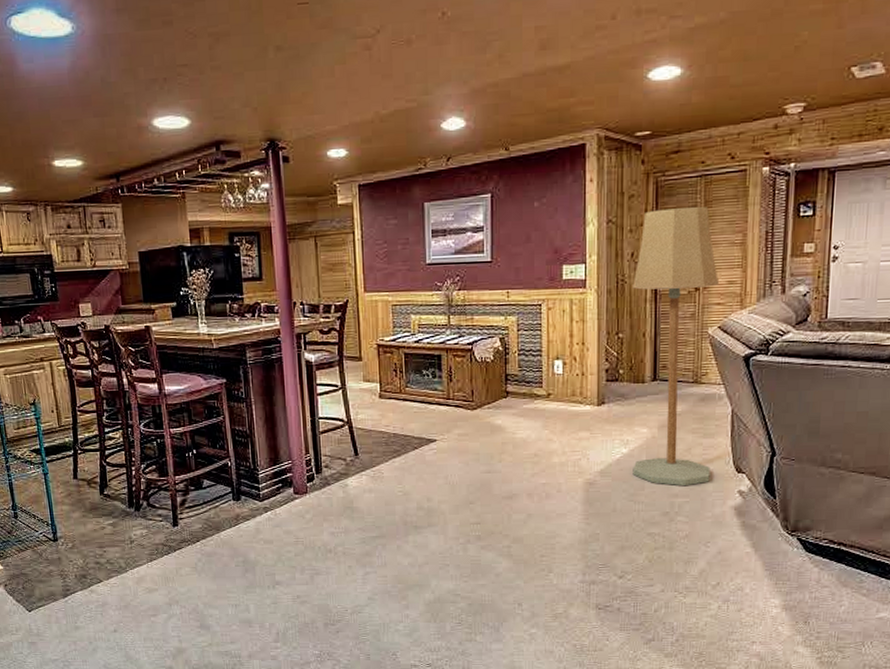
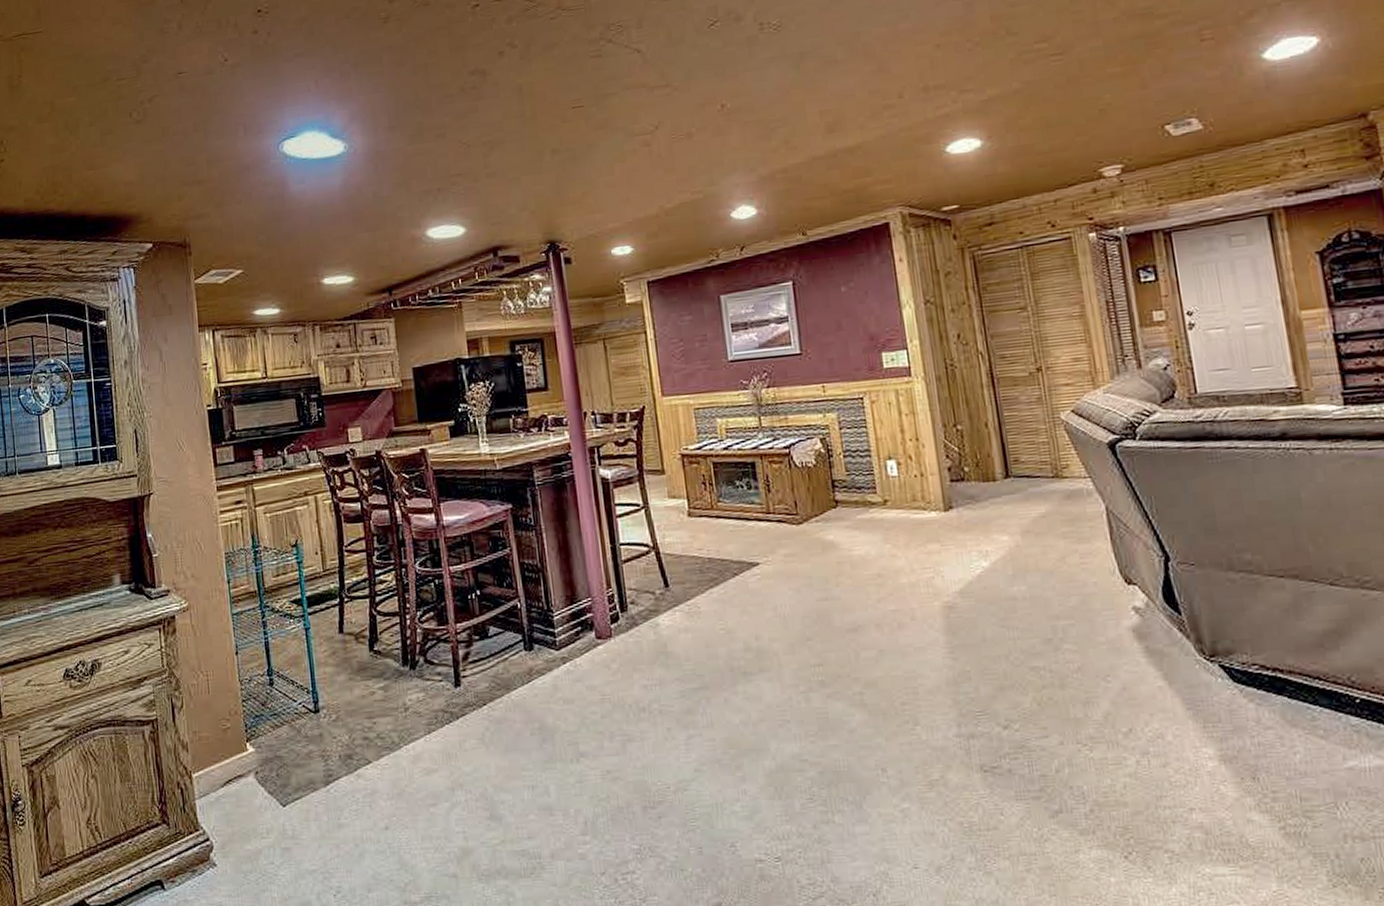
floor lamp: present [632,207,720,487] -> none [964,279,1096,605]

